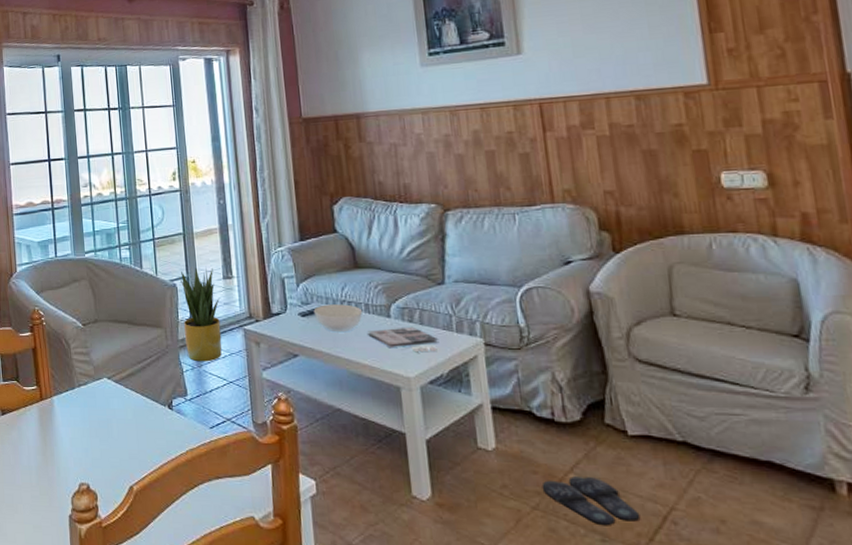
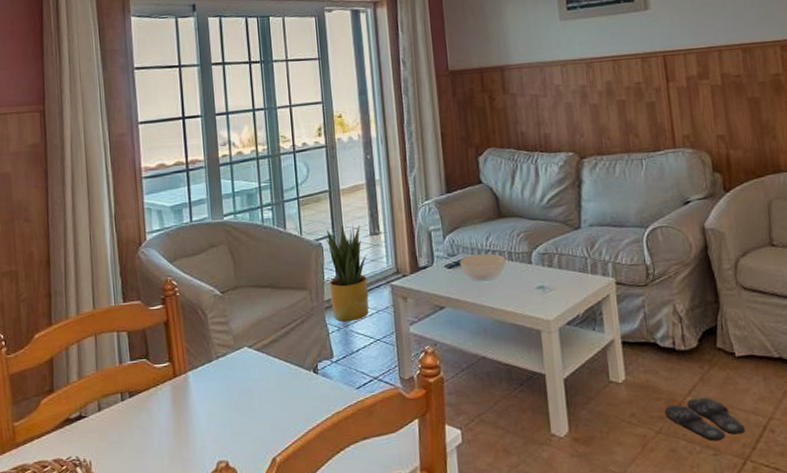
magazine: present [368,326,439,353] -> none [511,271,576,296]

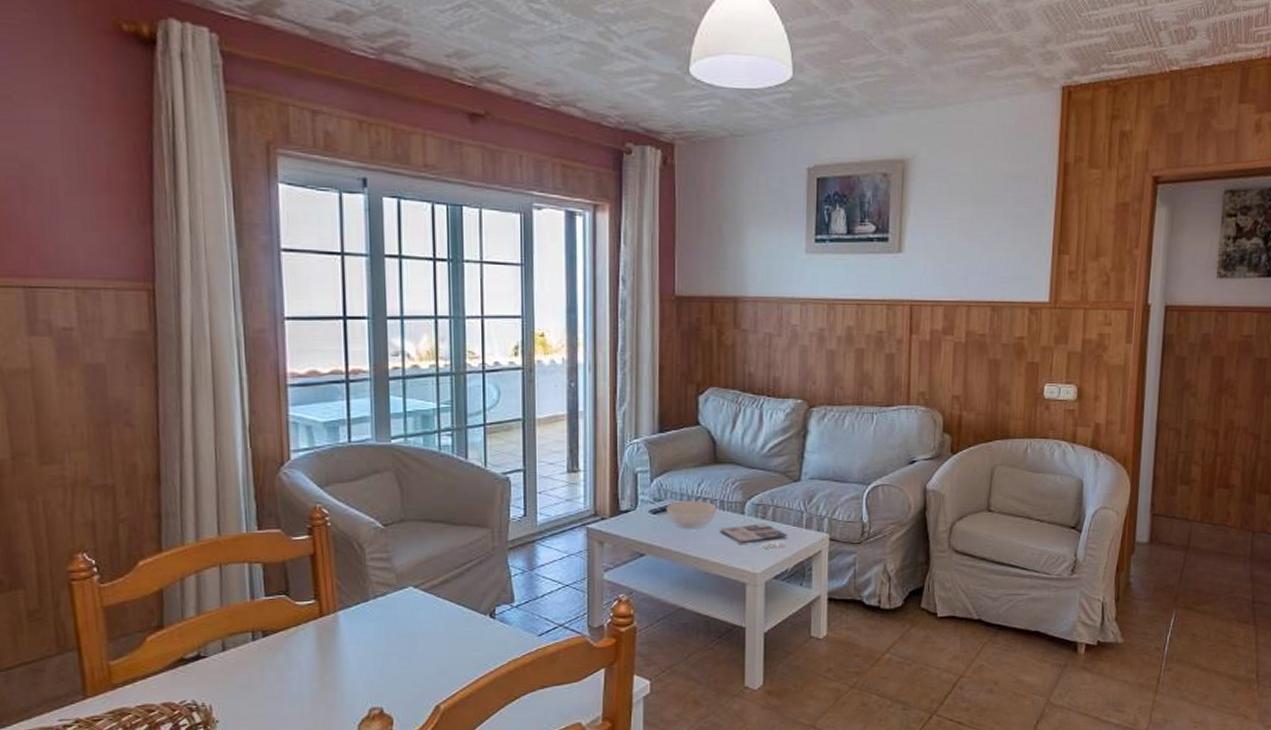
planter: present [323,224,369,322] -> none [512,459,563,565]
magazine: none [511,271,576,296] -> present [720,523,788,549]
slippers: present [664,398,745,440] -> none [861,655,936,696]

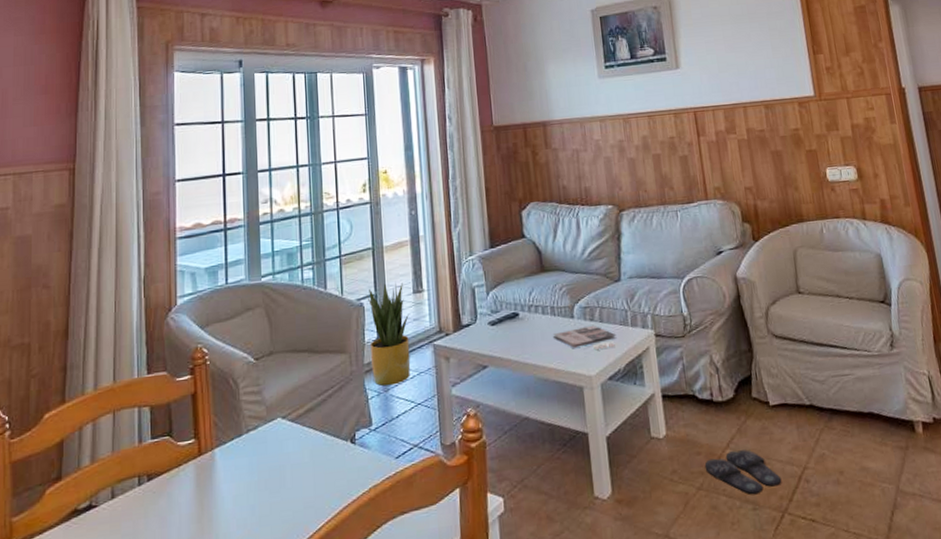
planter: none [512,459,563,565] -> present [365,282,411,386]
bowl: present [666,501,717,530] -> none [502,308,549,339]
slippers: none [861,655,936,696] -> present [704,449,782,494]

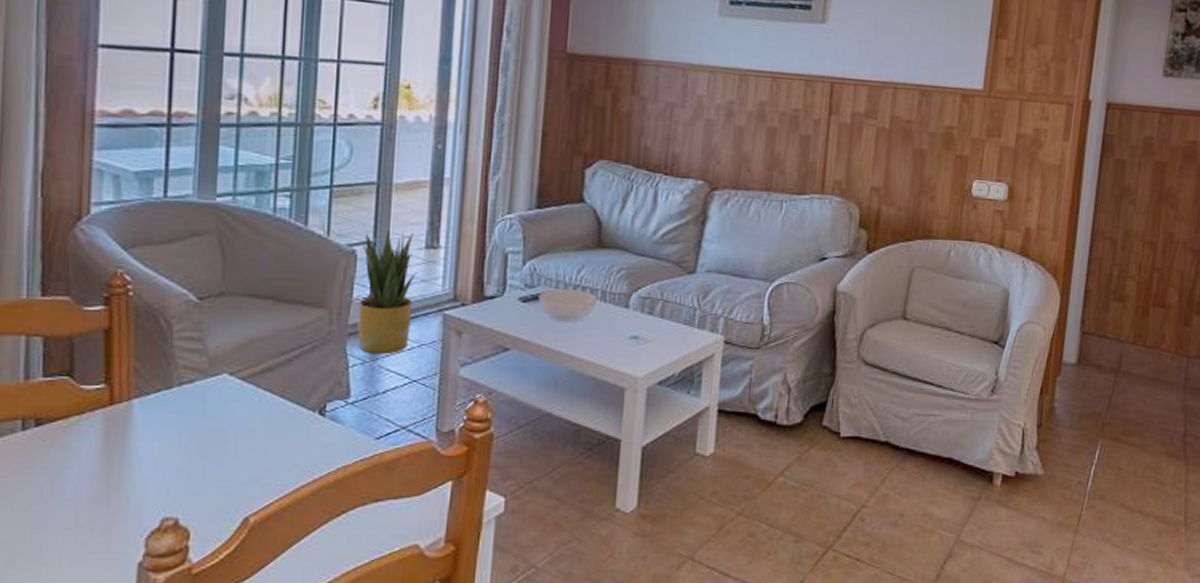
bowl: none [502,308,549,339] -> present [538,289,598,324]
magazine: present [553,325,617,351] -> none [599,319,678,350]
slippers: present [704,449,782,494] -> none [750,480,834,526]

